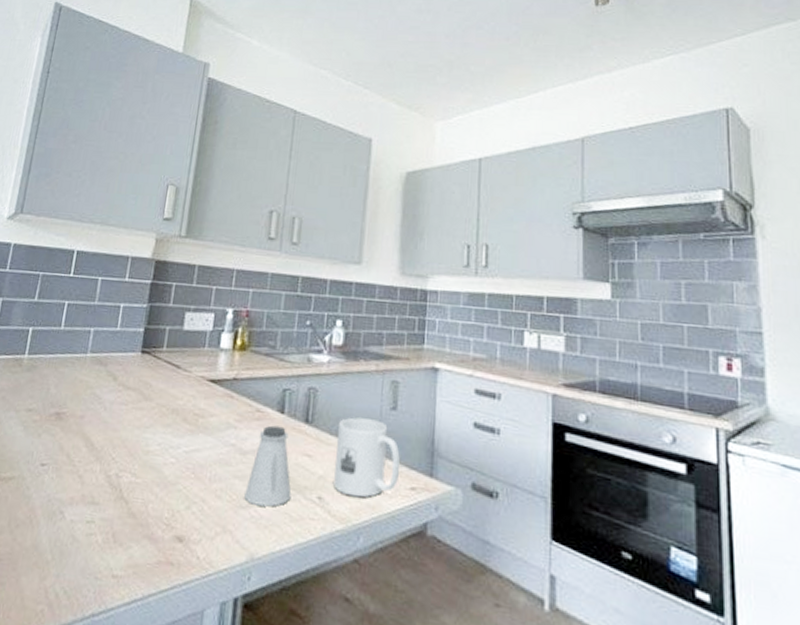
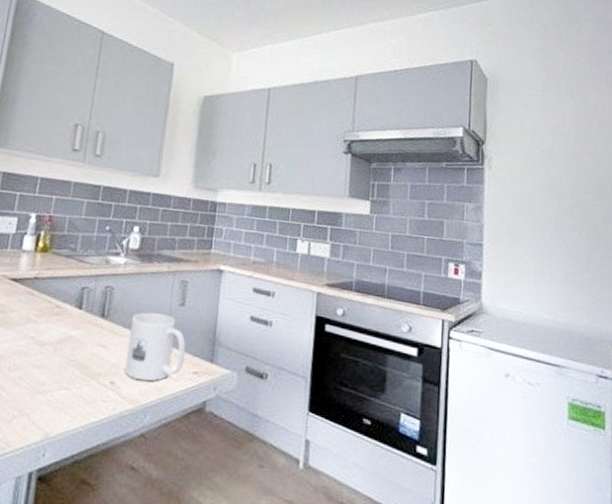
saltshaker: present [244,425,292,507] -> none [41,319,86,392]

